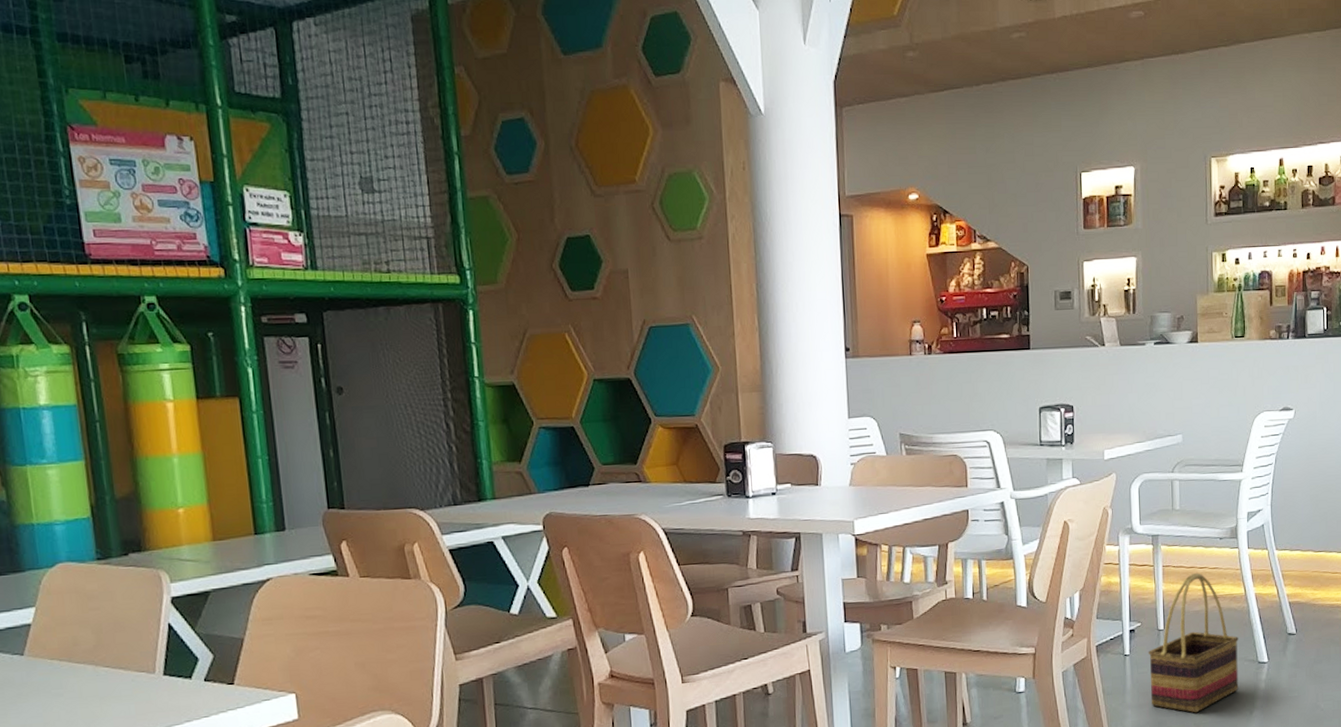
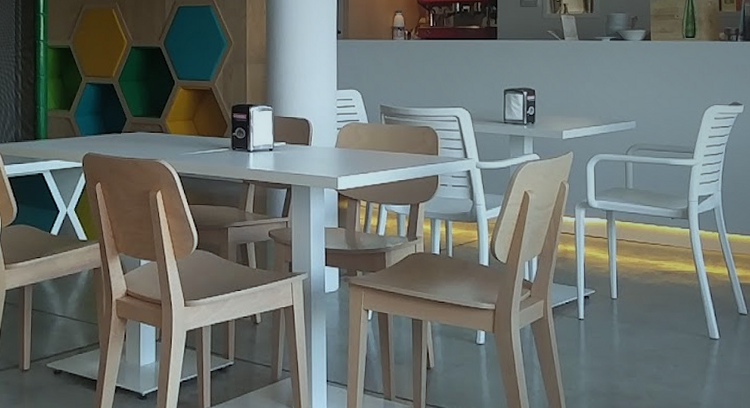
basket: present [1148,572,1239,713] -> none [601,248,690,381]

